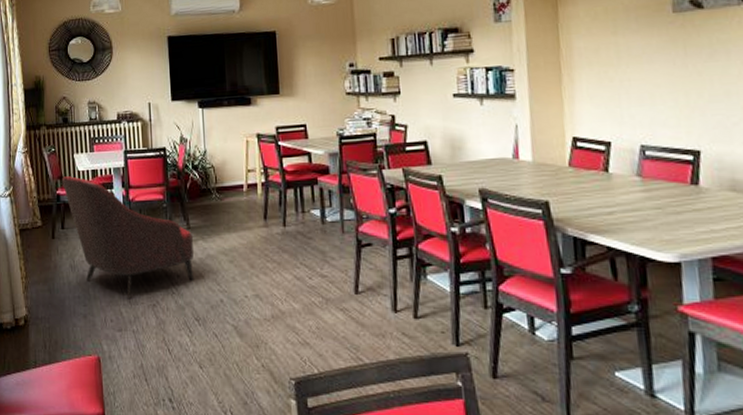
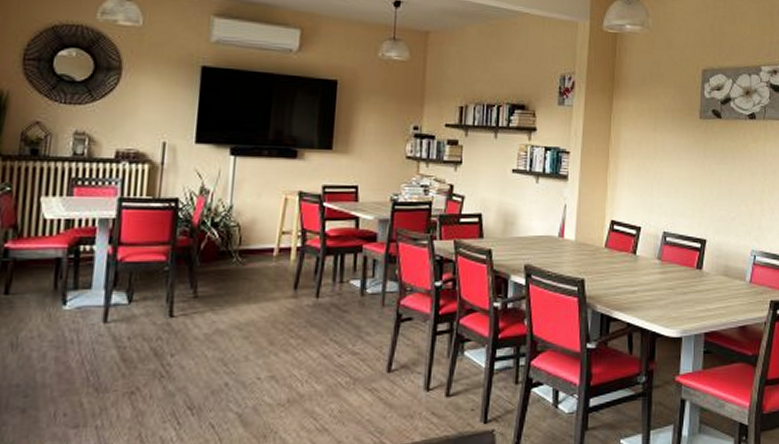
armchair: present [61,176,194,300] -> none [14,225,199,387]

